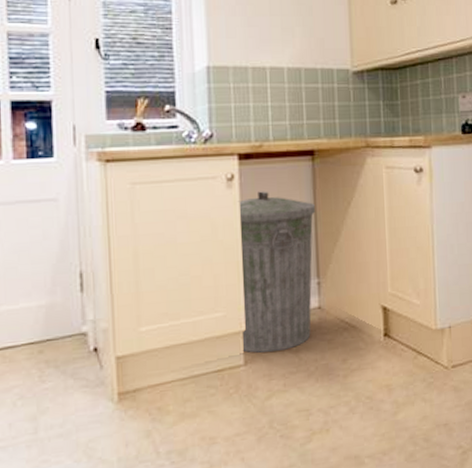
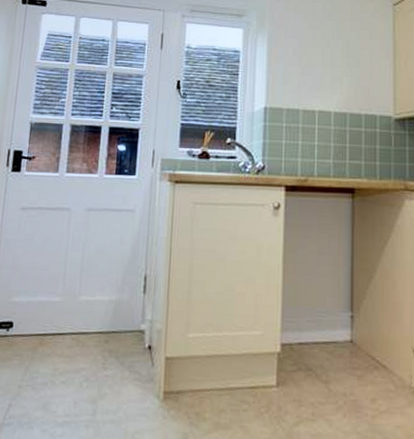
trash can: present [237,191,316,353] -> none [276,221,353,379]

